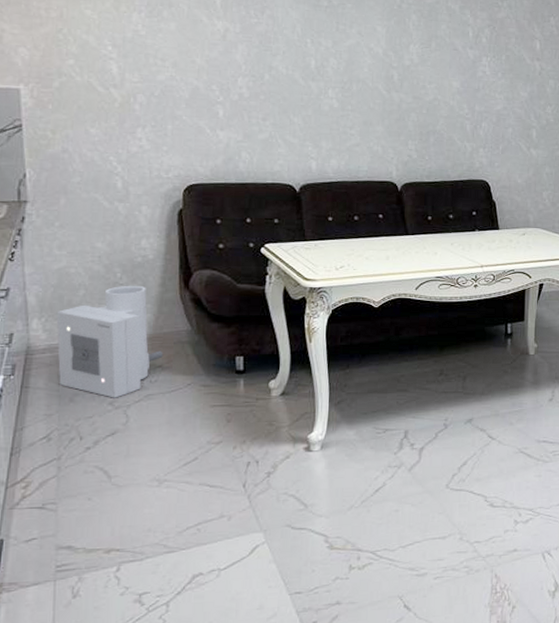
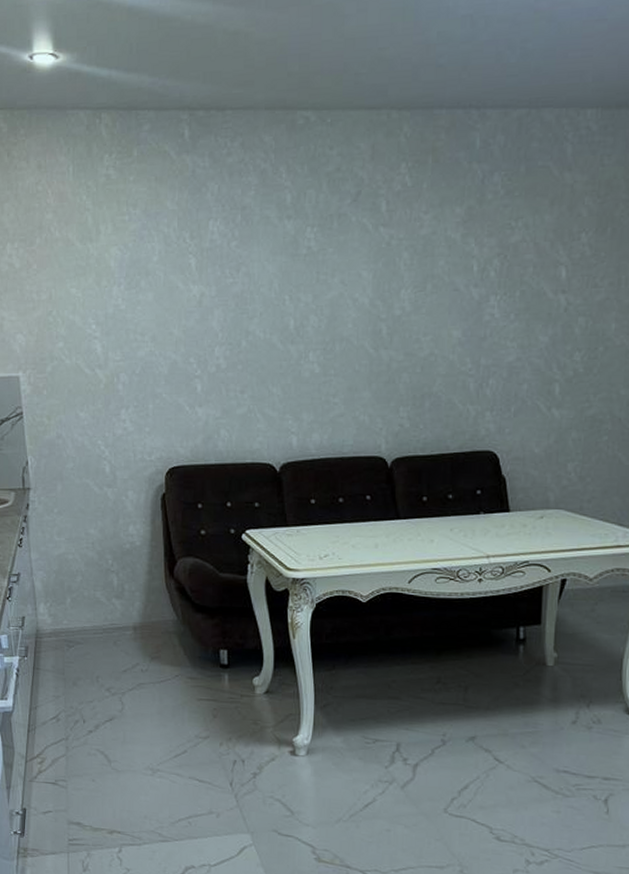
air purifier: present [56,285,164,398] -> none [59,572,153,685]

